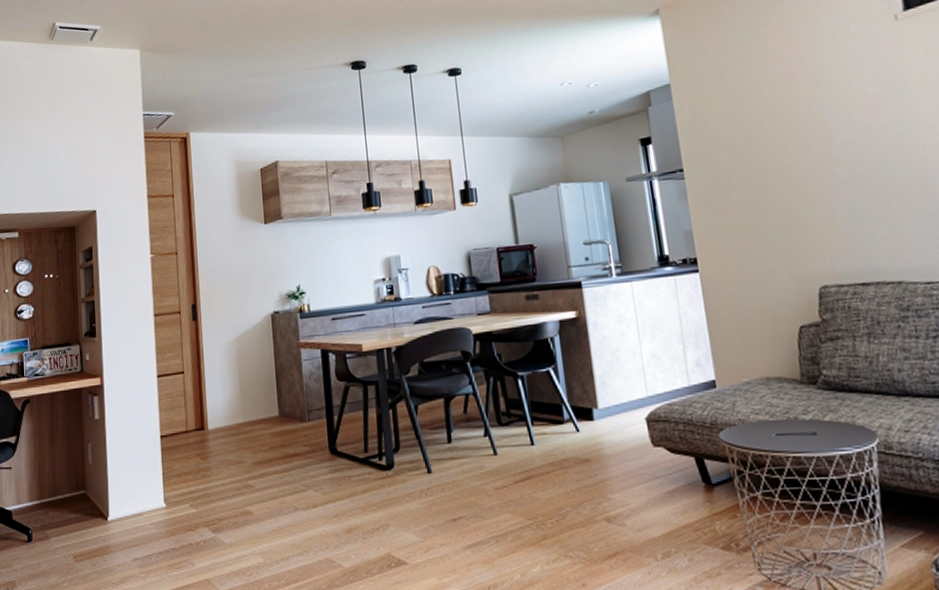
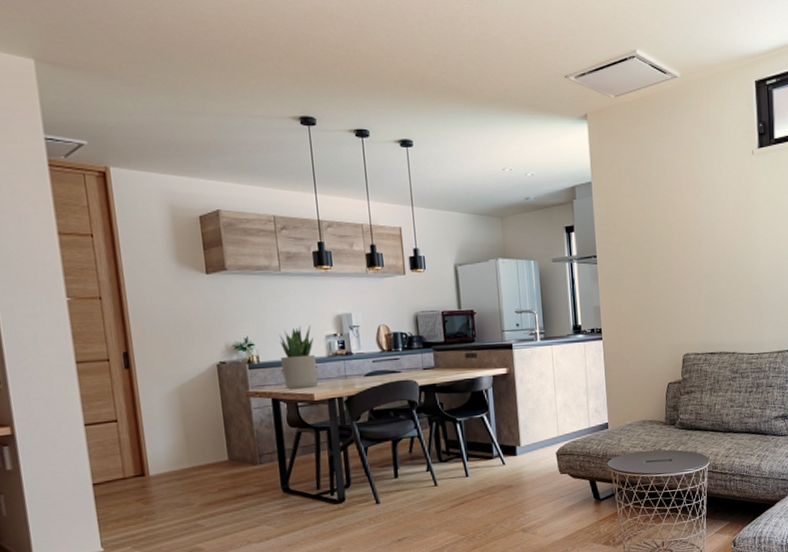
planter: none [329,270,367,339] -> present [279,325,318,389]

